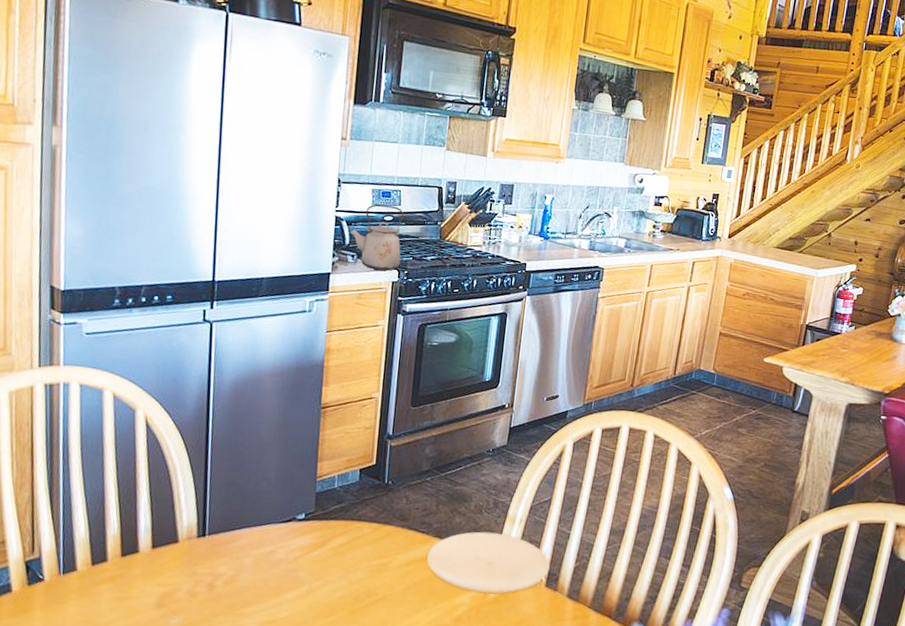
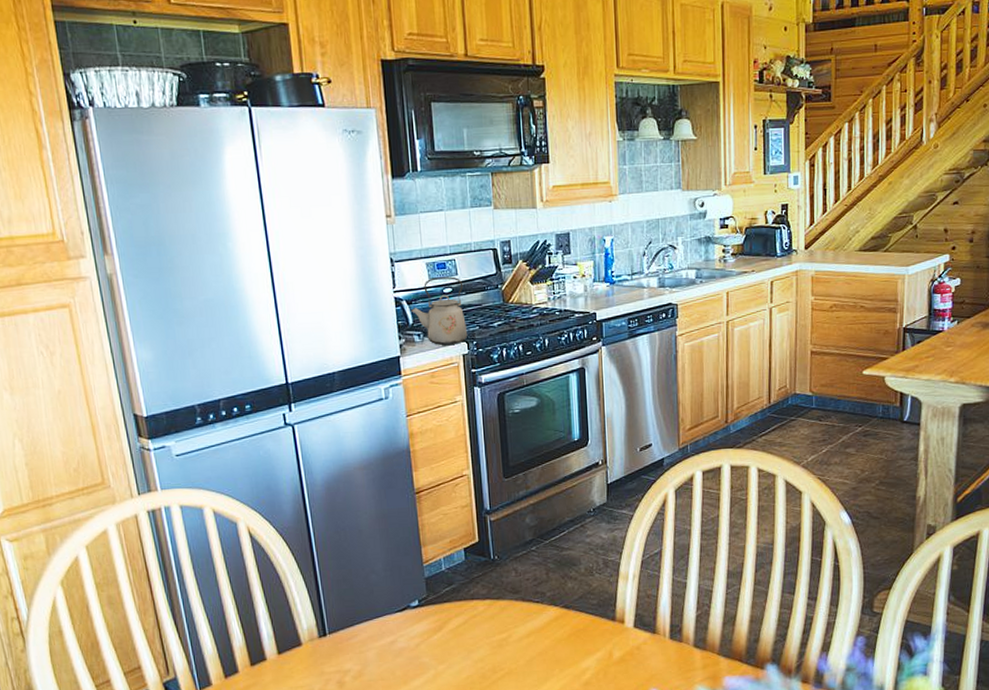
plate: present [426,531,550,594] -> none [545,592,671,655]

